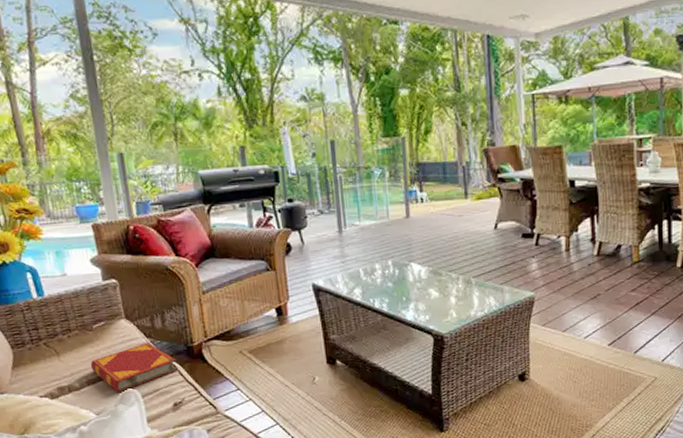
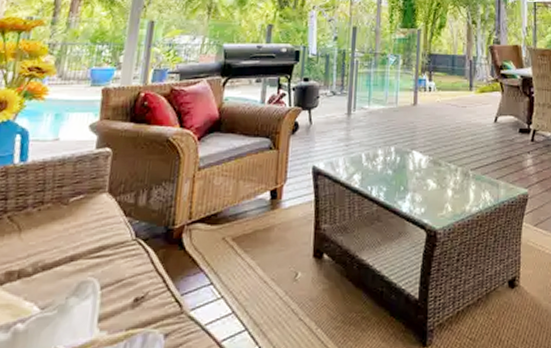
hardback book: present [90,342,178,393] -> none [52,221,151,283]

